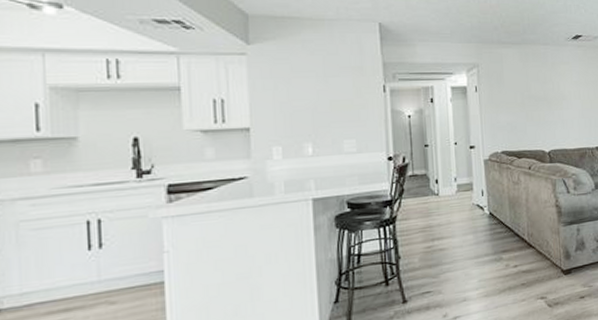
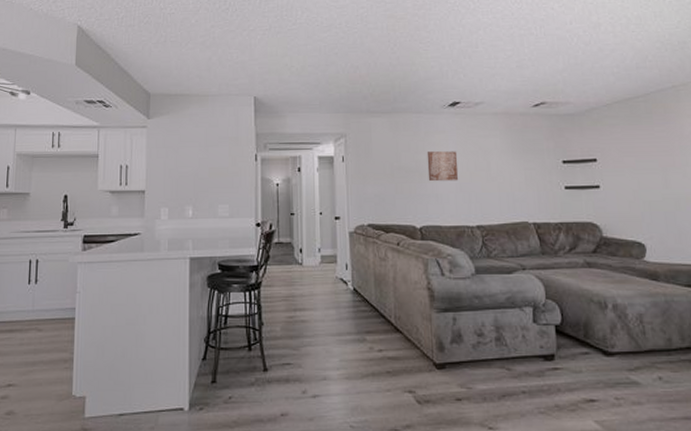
wall art: none [553,81,581,109] -> present [427,151,459,182]

